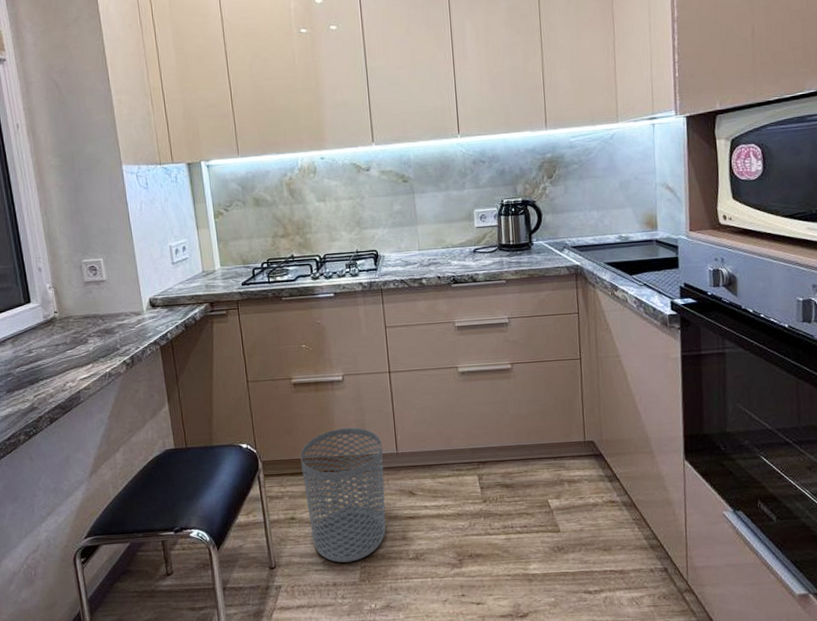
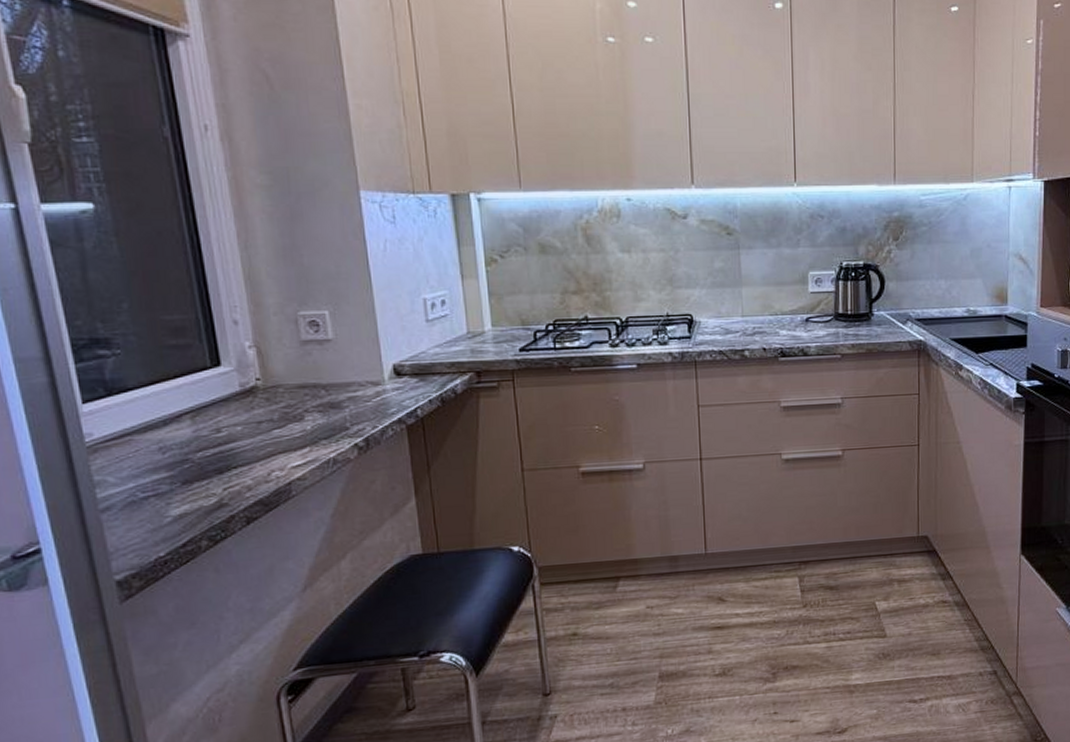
waste bin: present [300,427,386,563] -> none [587,524,690,684]

